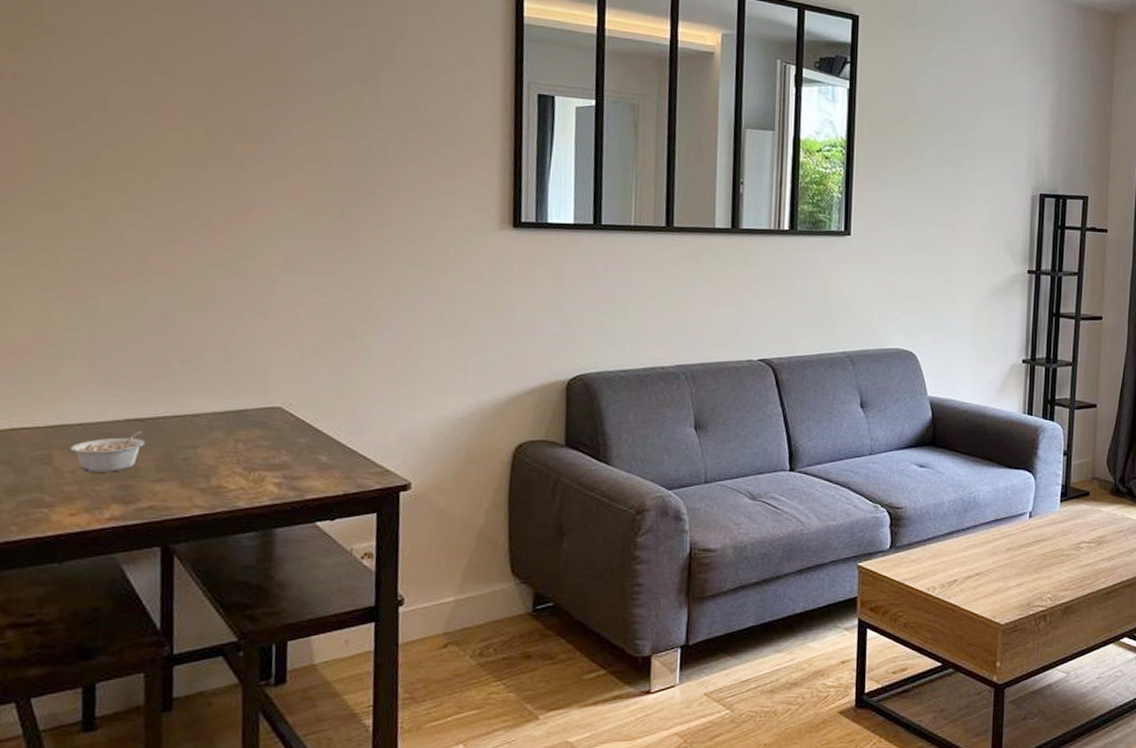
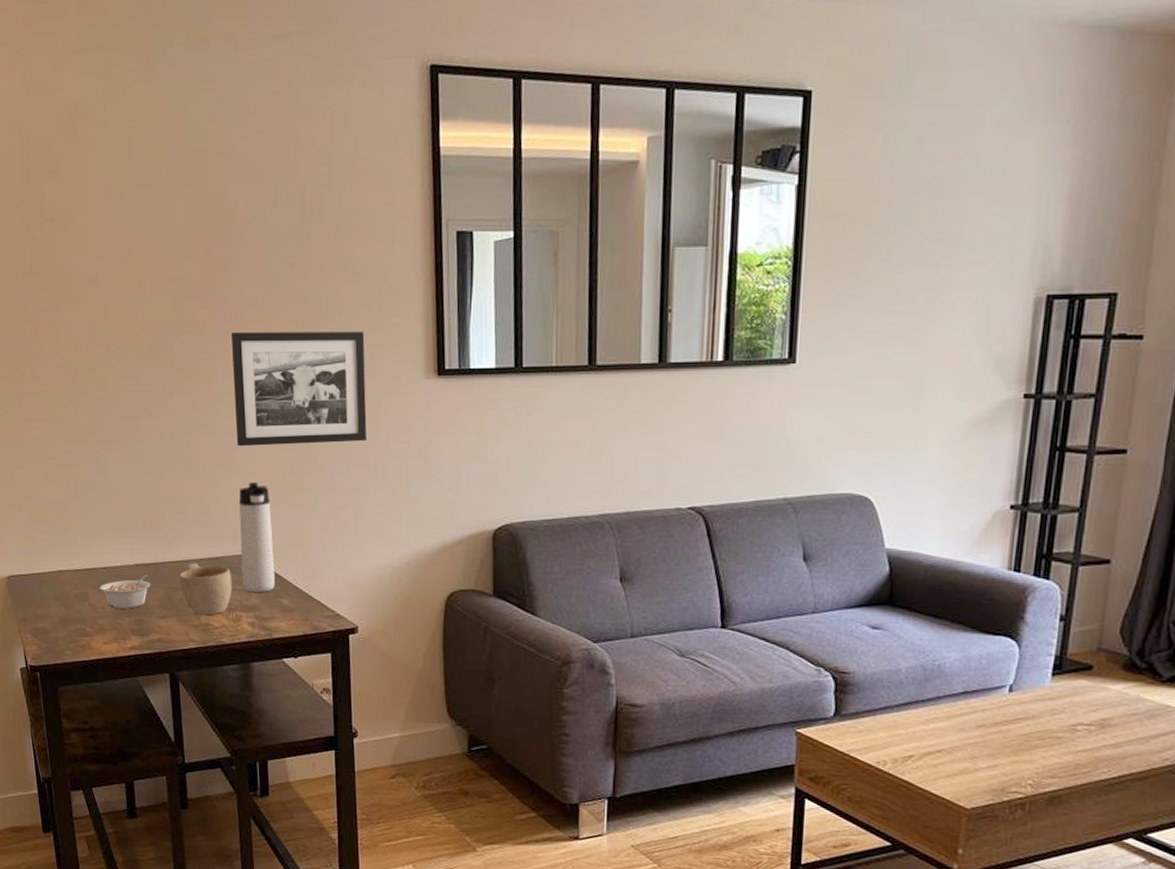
cup: none [185,416,257,477] -> present [179,562,232,616]
thermos bottle: none [269,328,313,450] -> present [239,482,275,593]
picture frame: none [274,170,435,290] -> present [230,331,367,447]

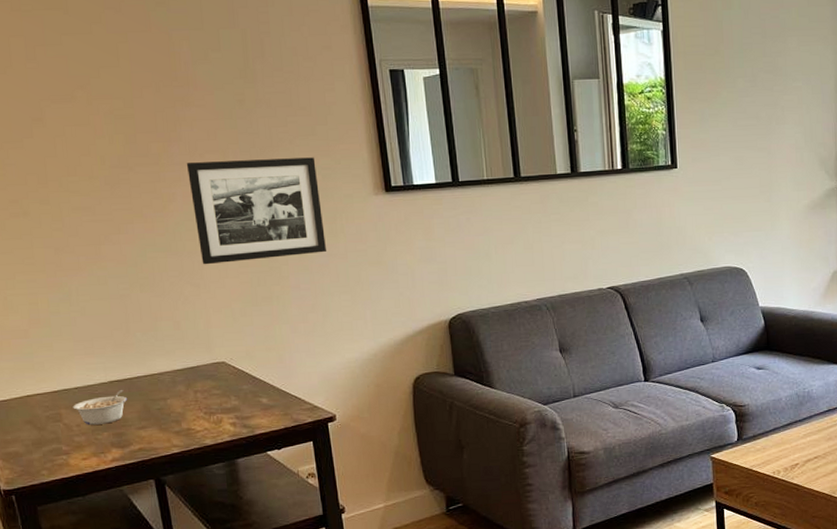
cup: present [179,562,232,616] -> none [156,374,211,422]
thermos bottle: present [239,482,275,593] -> none [209,296,252,396]

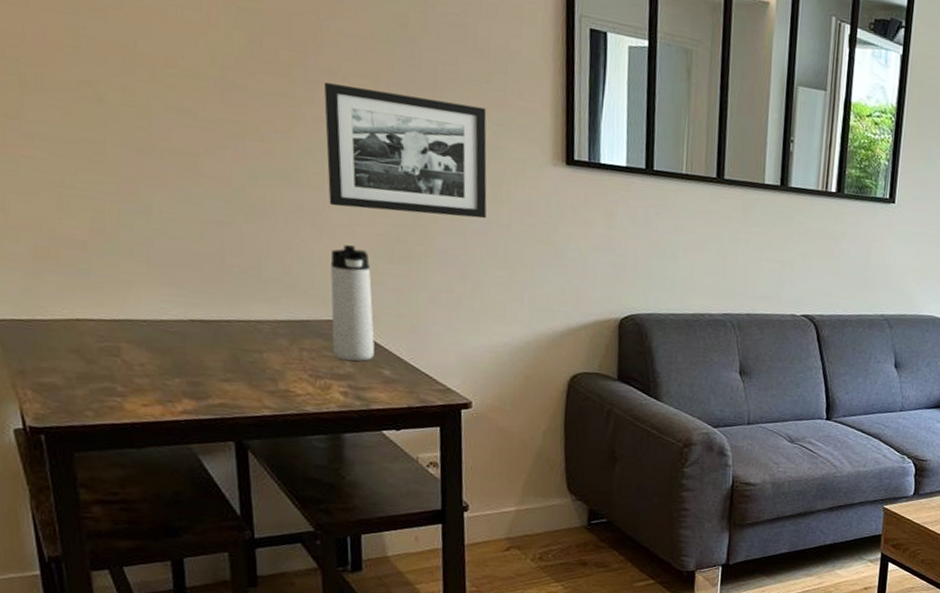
legume: present [73,389,128,425] -> none [137,331,212,369]
thermos bottle: none [209,296,252,396] -> present [330,245,375,362]

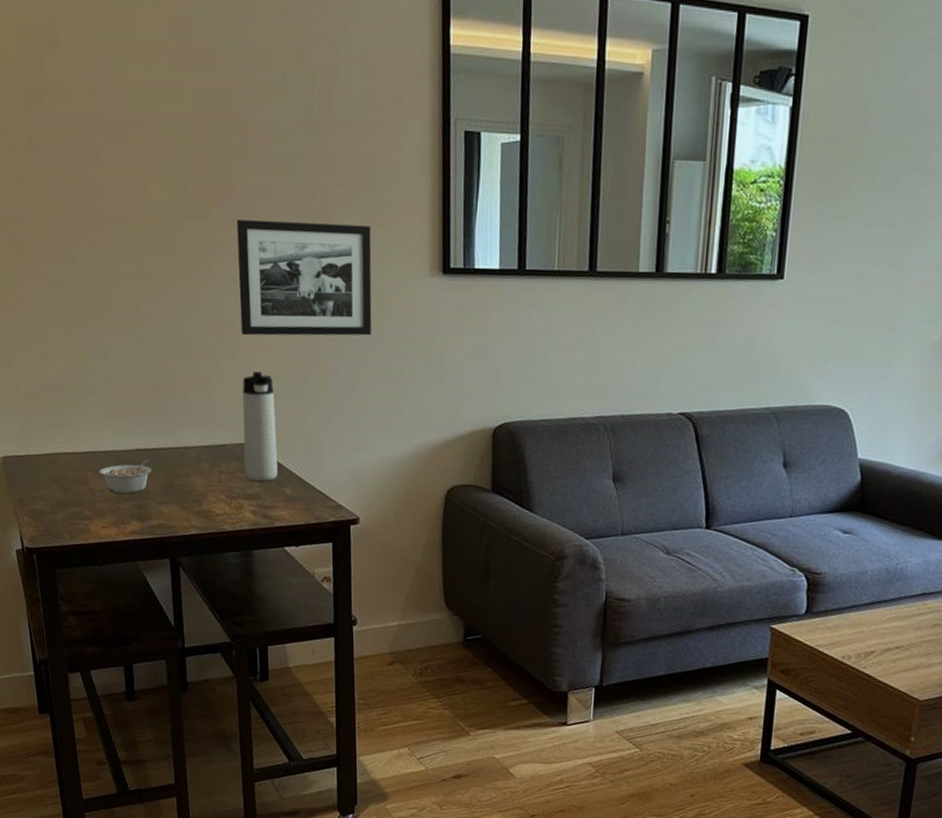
legume: none [137,331,212,369] -> present [99,459,152,494]

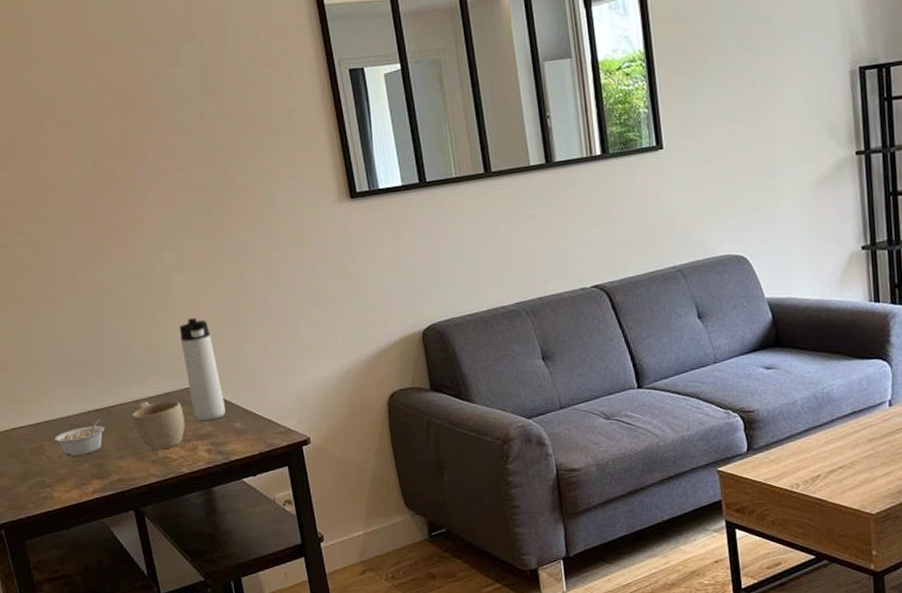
cup: none [181,449,235,503] -> present [132,400,185,451]
picture frame: present [236,220,372,336] -> none [151,168,293,288]

